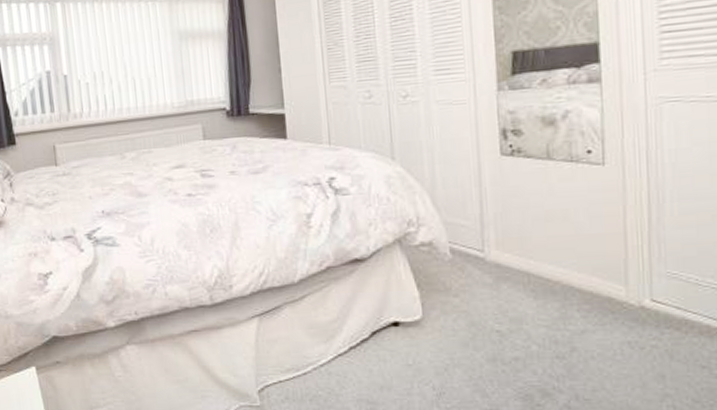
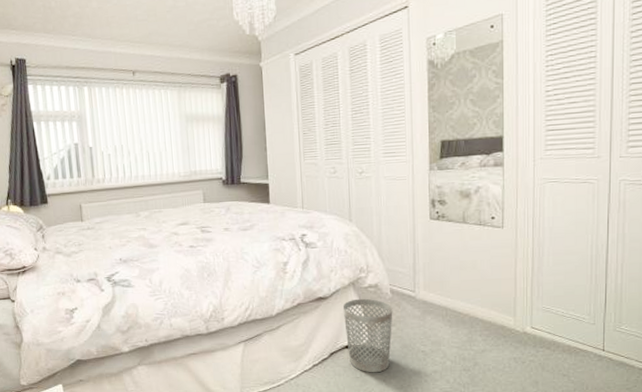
wastebasket: none [386,260,455,359] -> present [342,298,393,373]

